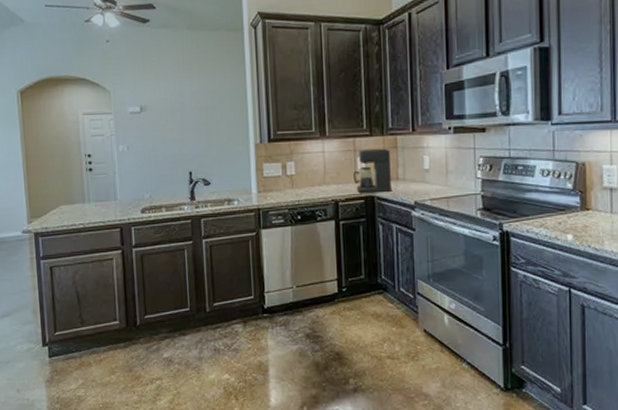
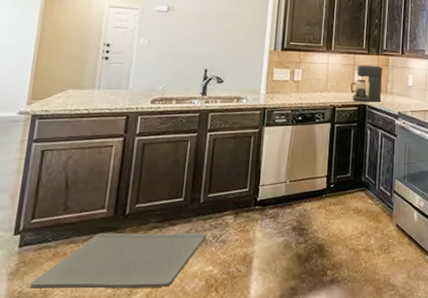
bath mat: none [64,341,219,395] -> present [29,232,208,289]

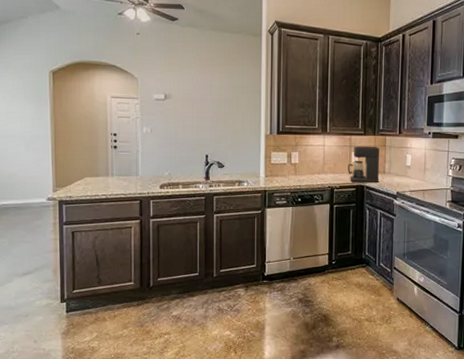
bath mat: present [29,232,208,289] -> none [79,302,223,348]

